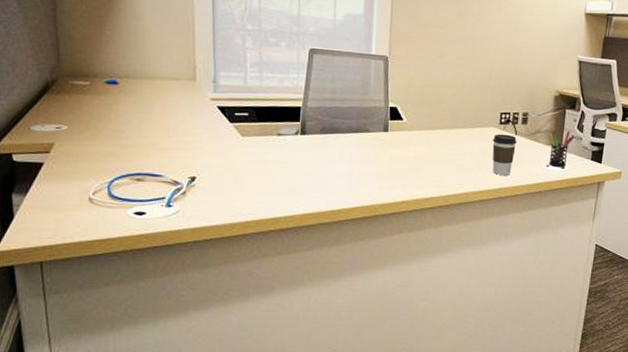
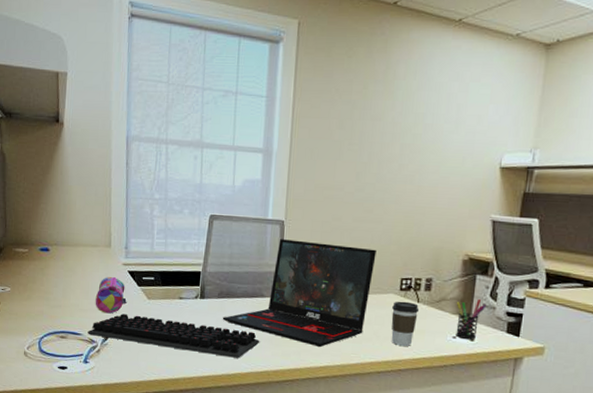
computer keyboard: none [170,152,366,194] -> present [87,314,260,358]
pencil case: none [178,112,217,153] -> present [95,276,127,314]
laptop: none [325,74,478,179] -> present [222,239,377,347]

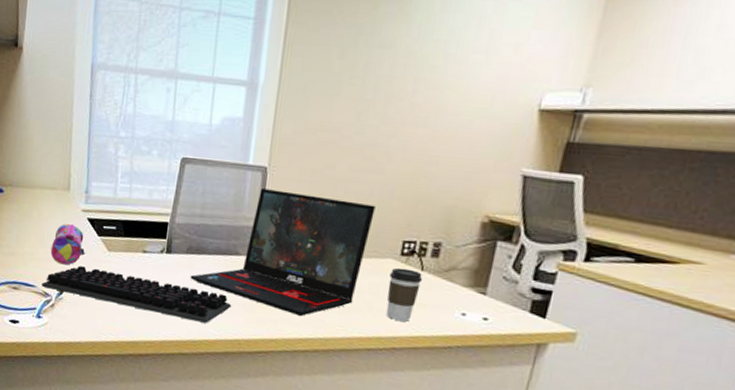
pen holder: present [456,298,487,339] -> none [465,269,507,318]

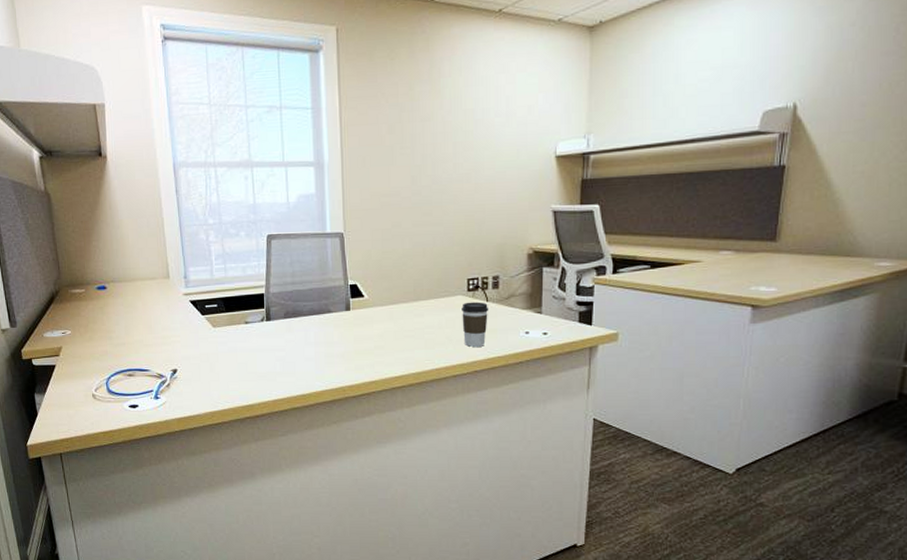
computer keyboard: present [41,266,232,323] -> none [155,344,332,377]
pencil case: present [50,223,85,265] -> none [159,308,192,346]
laptop: present [190,188,376,316] -> none [291,251,440,357]

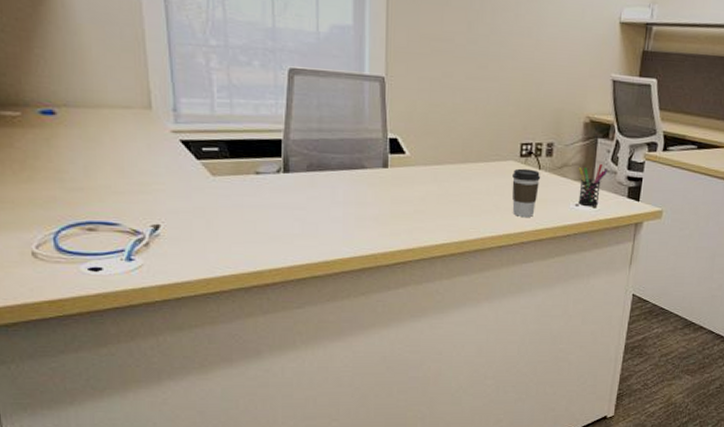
pen holder: none [525,291,556,333] -> present [578,163,608,206]

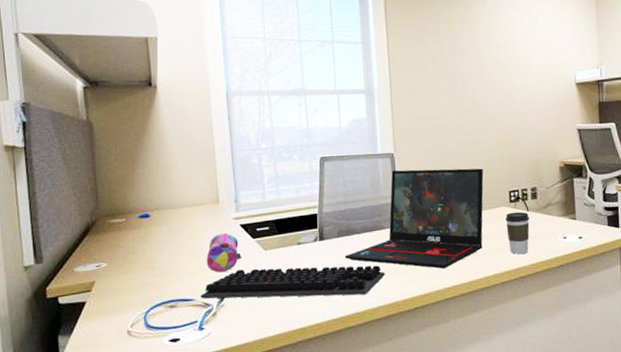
computer keyboard: none [128,195,363,242] -> present [200,265,386,299]
pencil case: none [135,147,182,196] -> present [206,232,241,273]
laptop: none [314,99,493,223] -> present [344,168,484,269]
pen holder: present [578,163,608,206] -> none [560,199,587,238]

